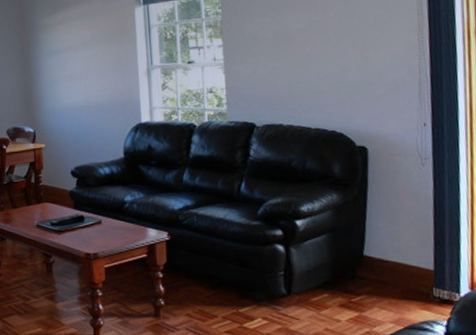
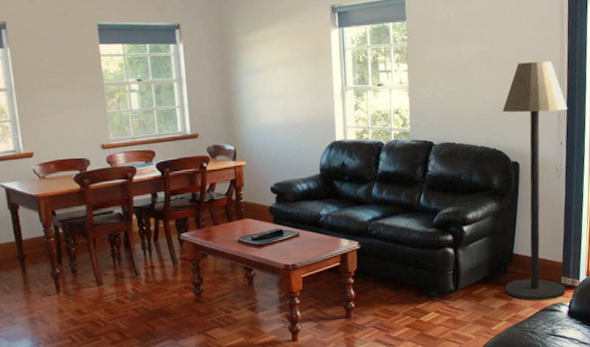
floor lamp: none [342,29,440,316] -> present [502,62,568,301]

